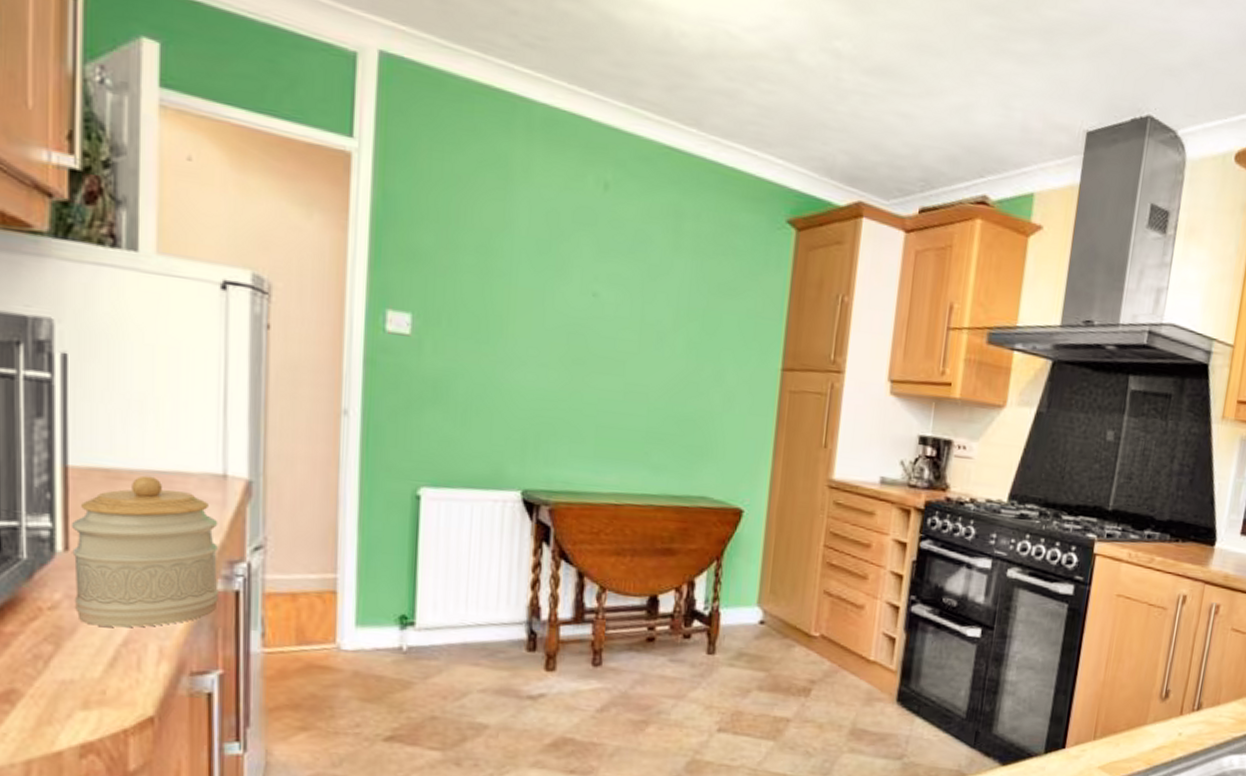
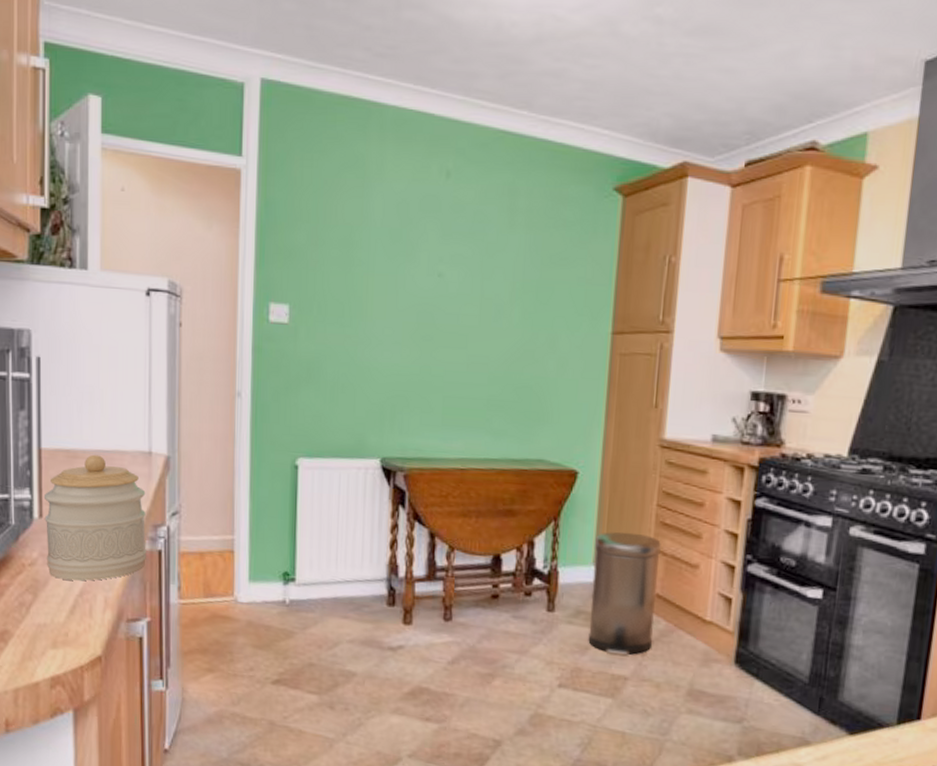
pedal bin: none [750,572,827,697] -> present [588,532,661,656]

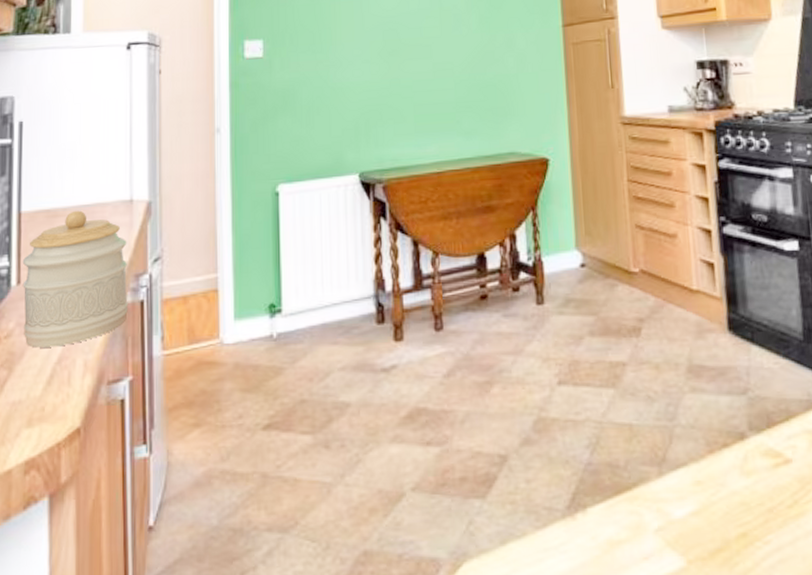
pedal bin: present [588,532,661,656] -> none [573,211,644,340]

